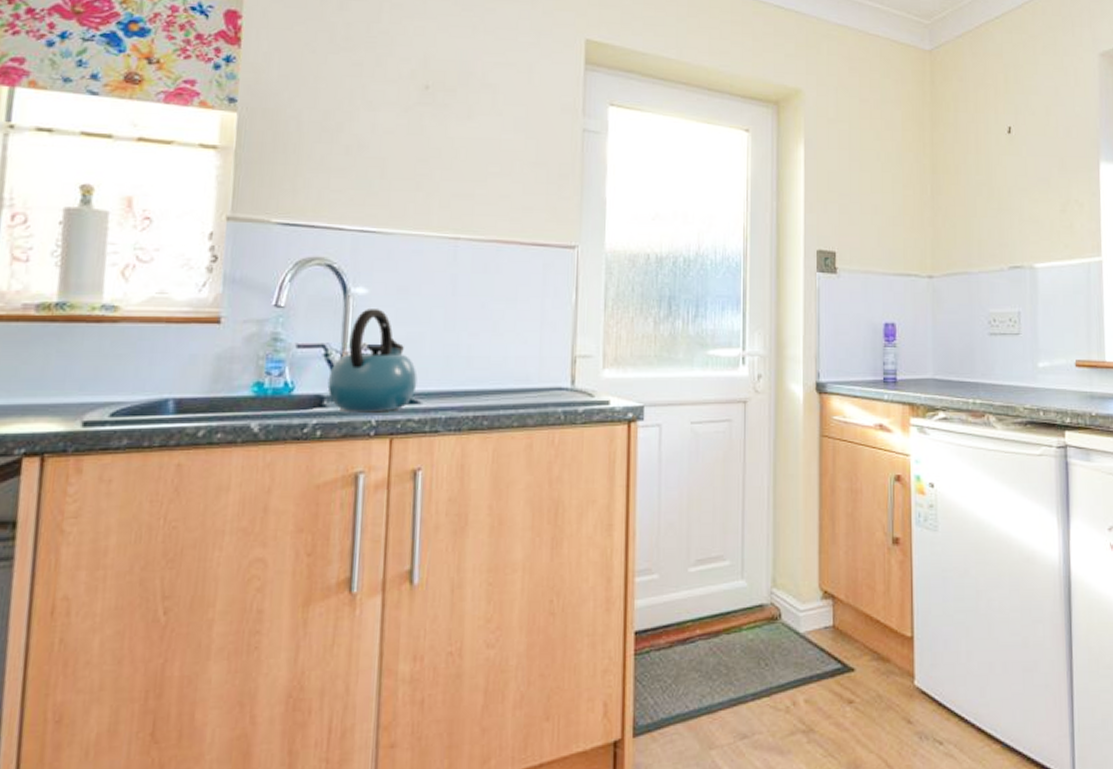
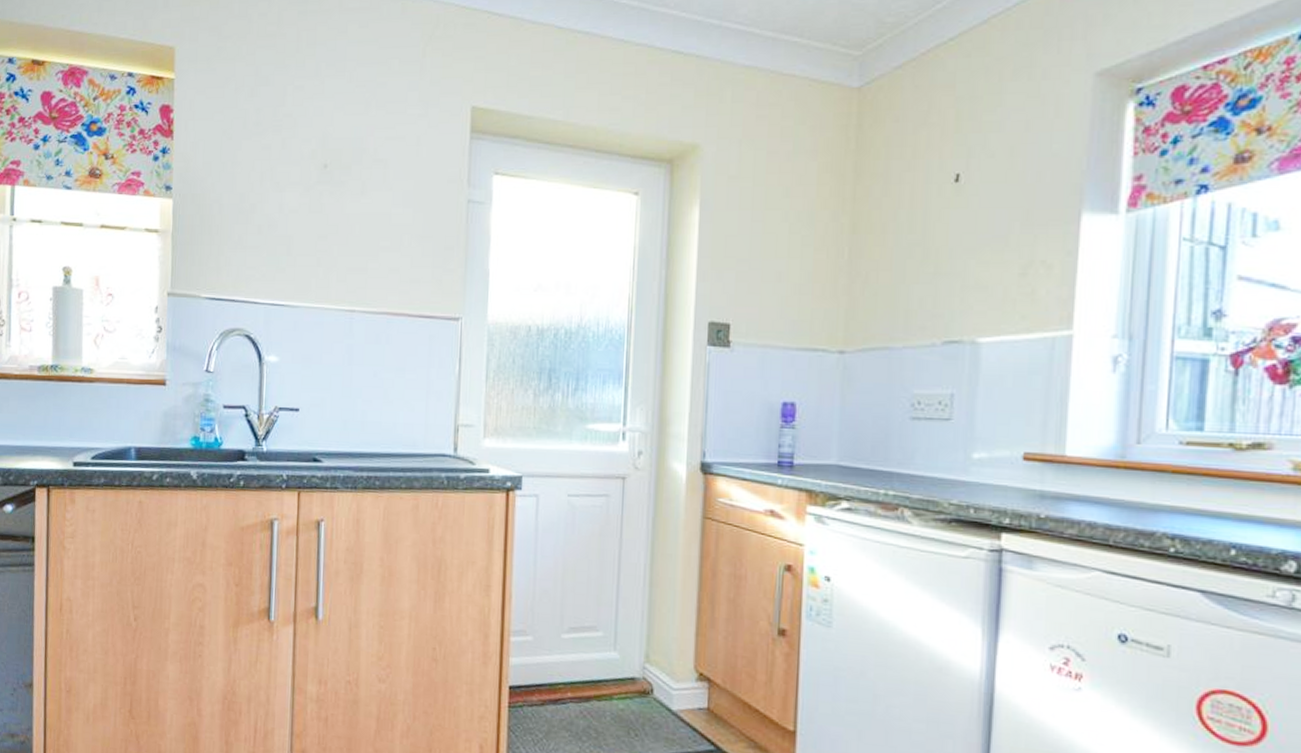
kettle: present [327,309,418,413] -> none [248,375,320,468]

